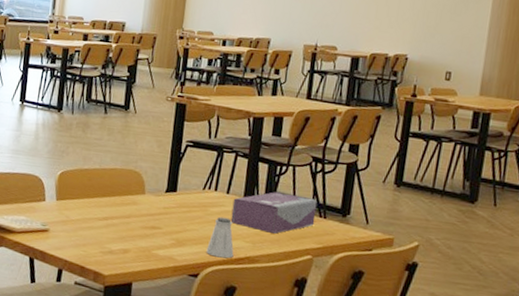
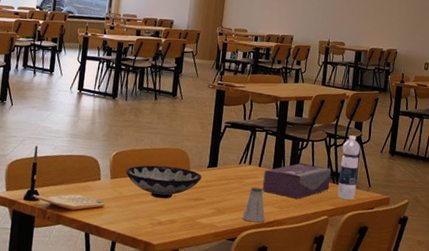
bowl: none [72,186,159,226] -> present [125,165,202,199]
water bottle: none [325,160,355,238] -> present [337,135,360,200]

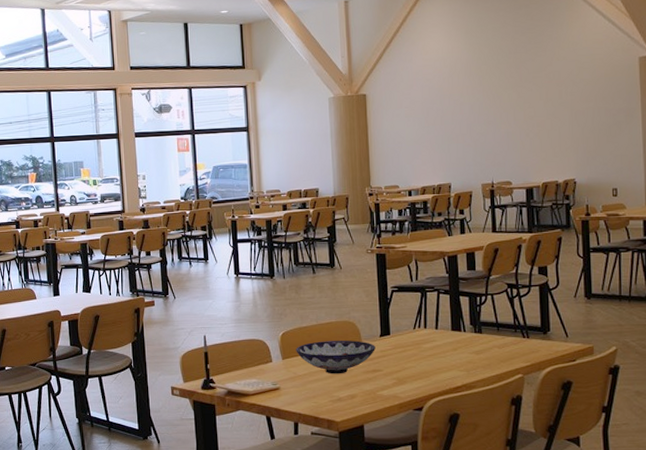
saltshaker: present [242,187,265,223] -> none [426,351,452,389]
tissue box: present [262,163,332,199] -> none [442,321,520,359]
water bottle: present [337,135,360,200] -> none [528,283,551,354]

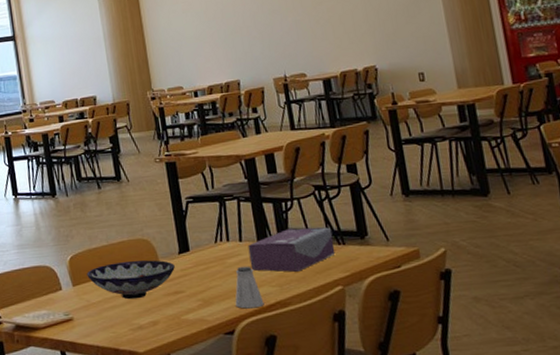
saltshaker: none [426,351,452,389] -> present [235,266,264,309]
tissue box: none [442,321,520,359] -> present [248,227,336,272]

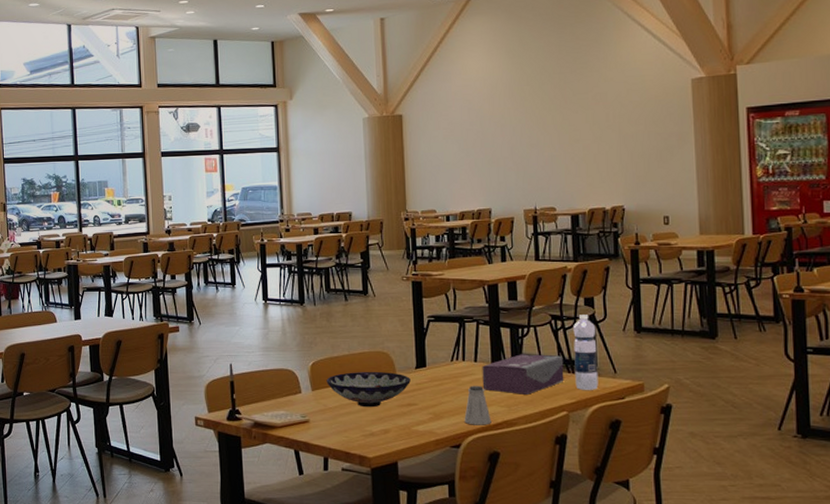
water bottle: none [338,182,372,262] -> present [573,315,599,390]

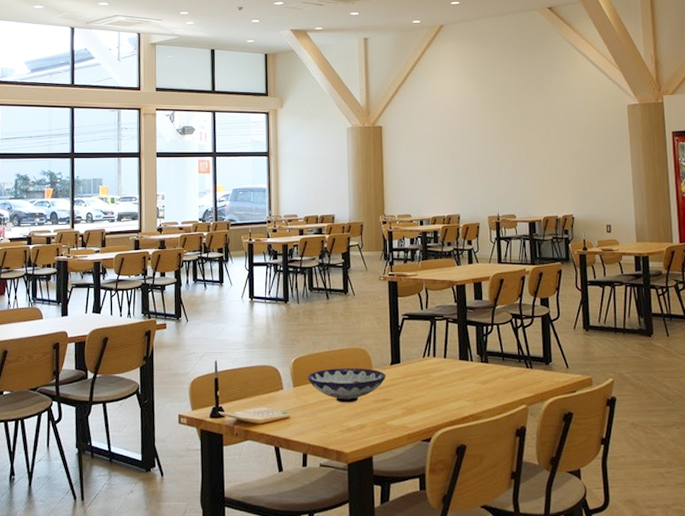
saltshaker: present [464,385,492,425] -> none [434,380,459,419]
tissue box: present [482,354,564,394] -> none [451,351,524,389]
water bottle: present [573,315,599,390] -> none [531,314,553,384]

